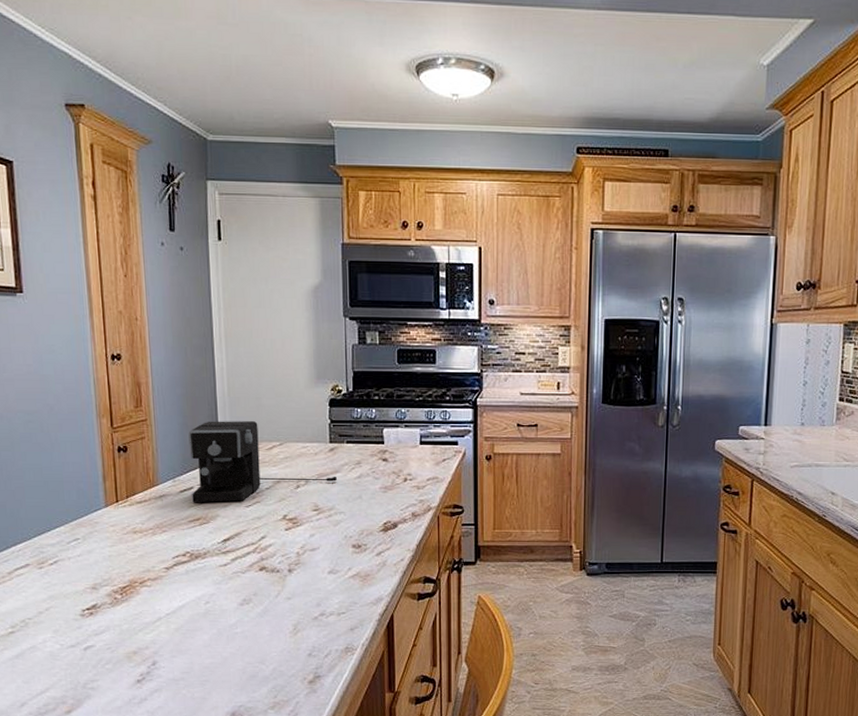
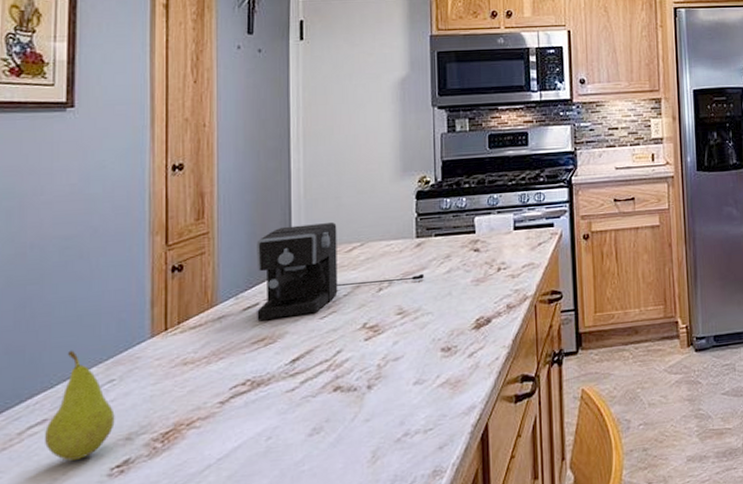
fruit: none [28,510,82,599] -> present [44,350,115,461]

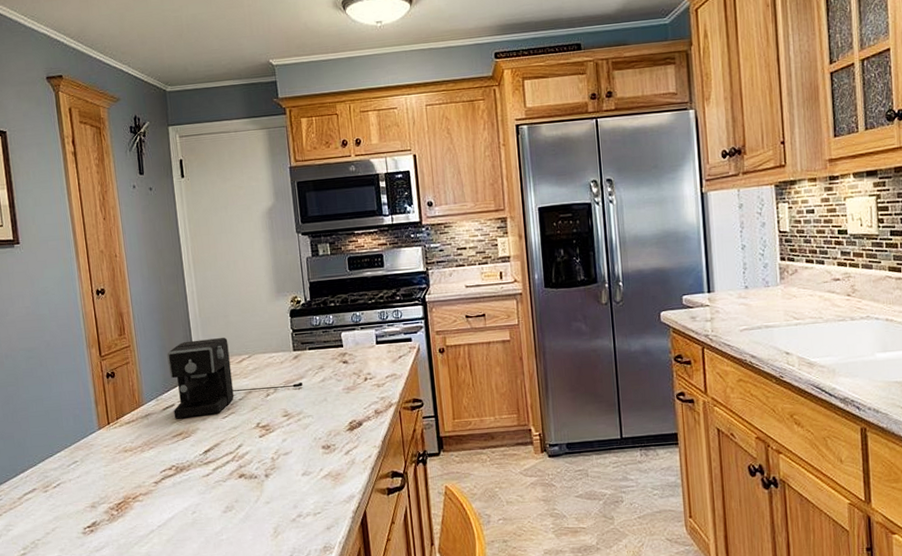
fruit: present [44,350,115,461] -> none [36,437,82,520]

